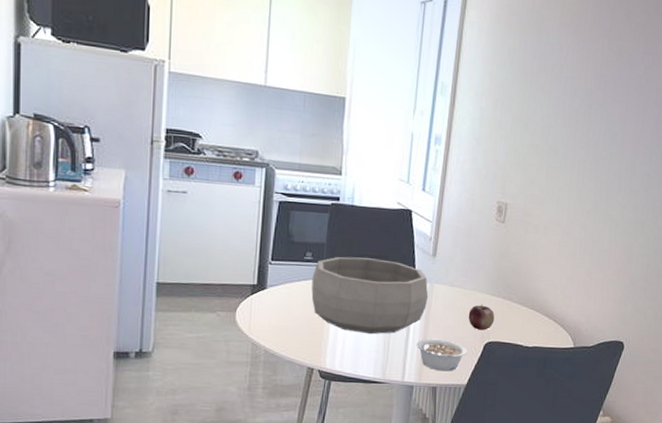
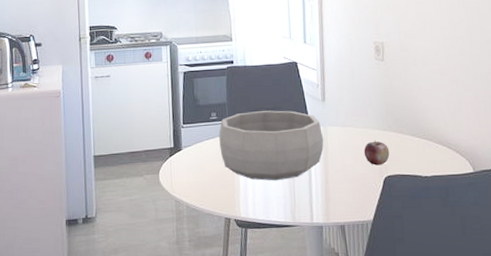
legume: present [416,338,468,372] -> none [319,178,369,209]

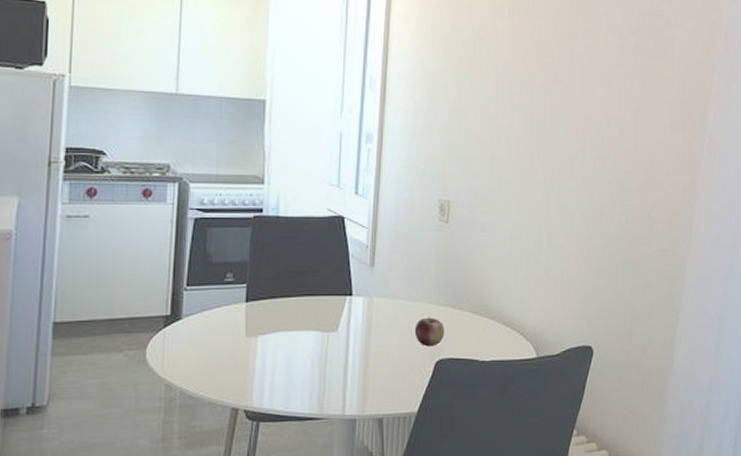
decorative bowl: present [219,110,324,181] -> none [233,274,368,363]

